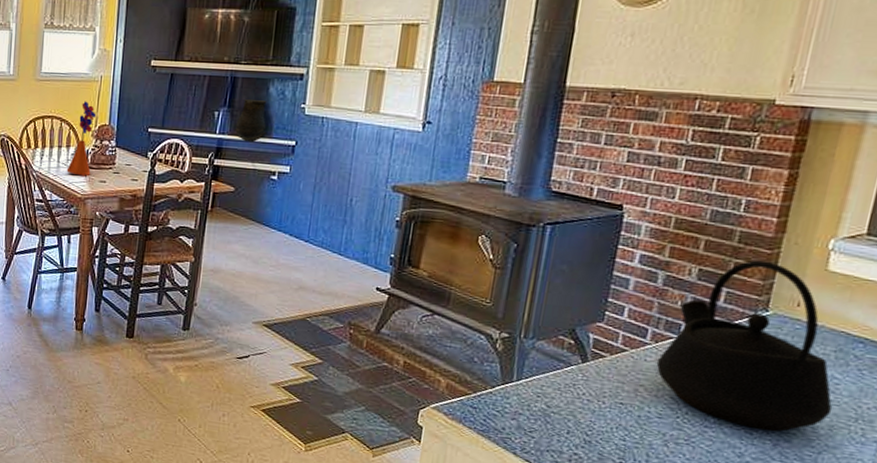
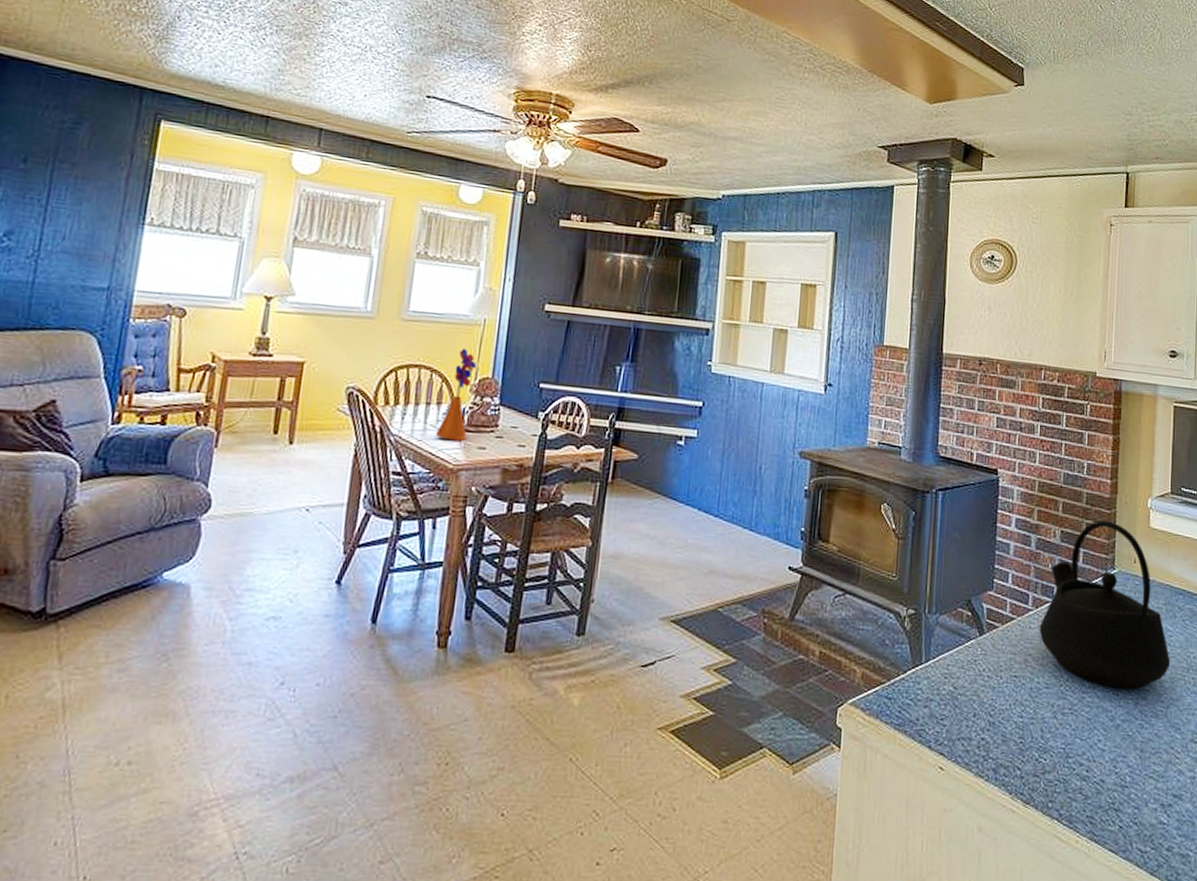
vase: present [234,99,267,143] -> none [637,354,672,403]

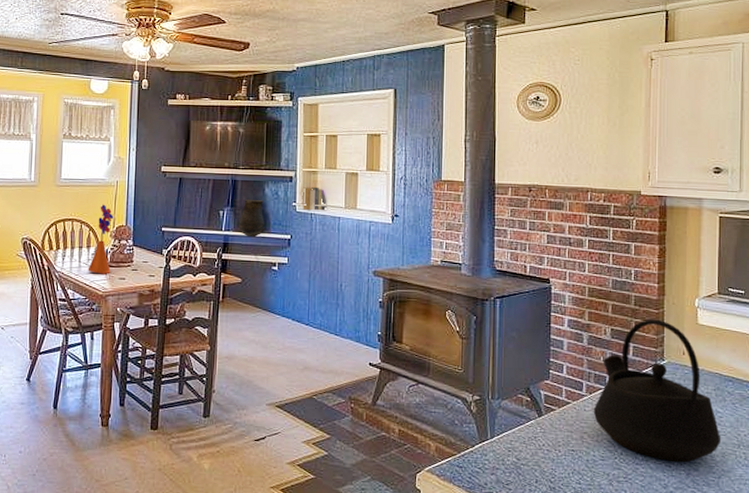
vase: none [637,354,672,403] -> present [237,200,265,238]
books: none [719,343,750,375] -> present [303,187,328,211]

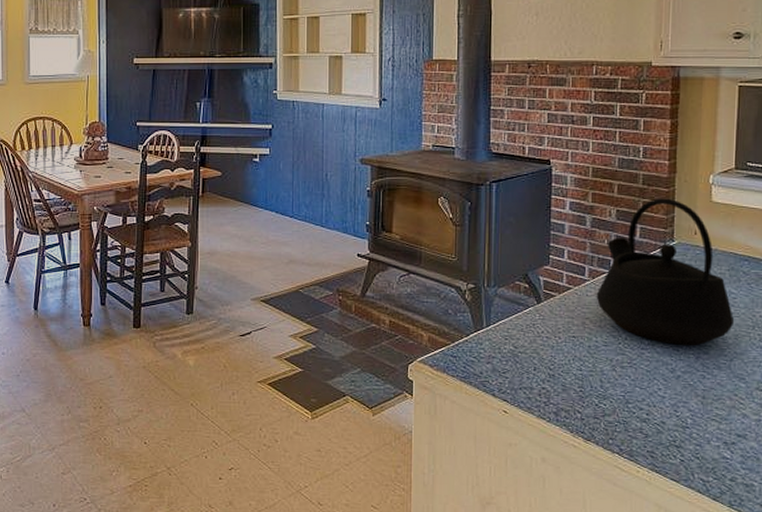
flower arrangement: present [88,204,114,273] -> none [62,100,86,172]
vase: present [237,200,265,238] -> none [215,89,245,129]
books: present [303,187,328,211] -> none [284,74,311,98]

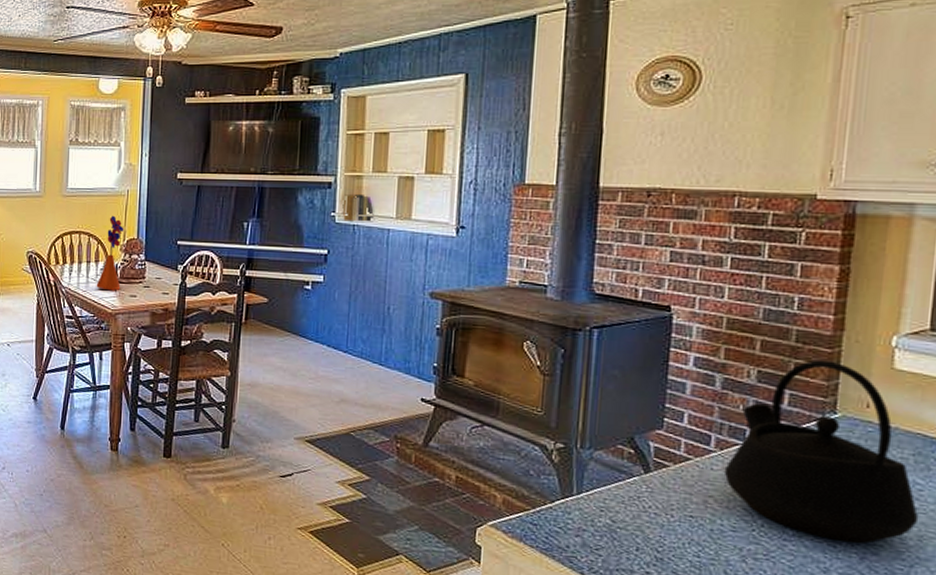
flower arrangement: none [62,100,86,172] -> present [96,215,124,290]
books: none [284,74,311,98] -> present [343,195,375,222]

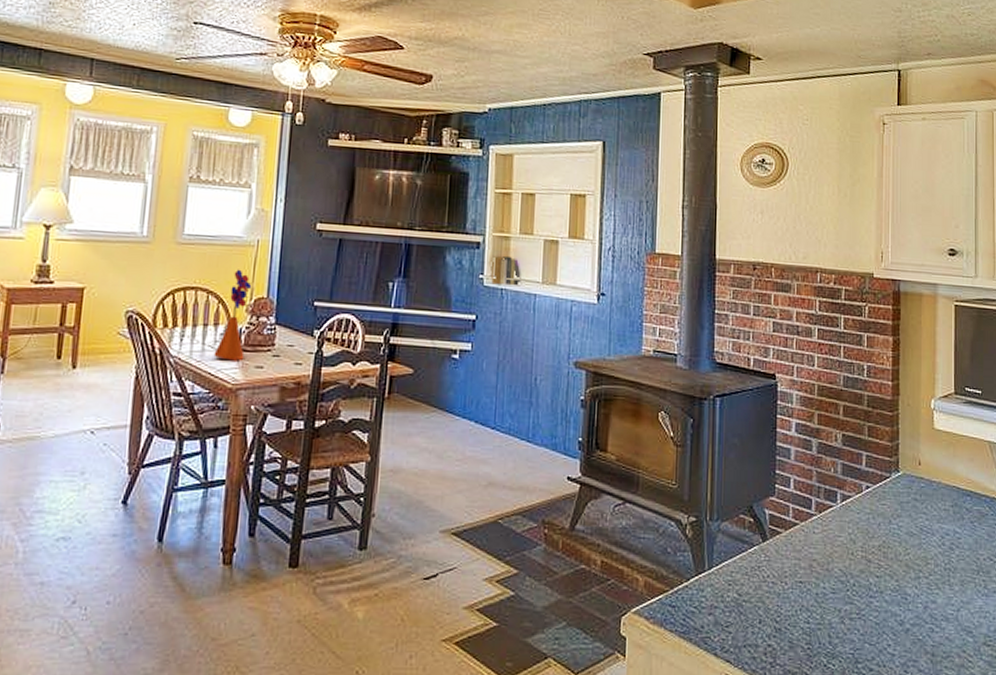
kettle: present [723,359,919,544] -> none [823,422,960,594]

